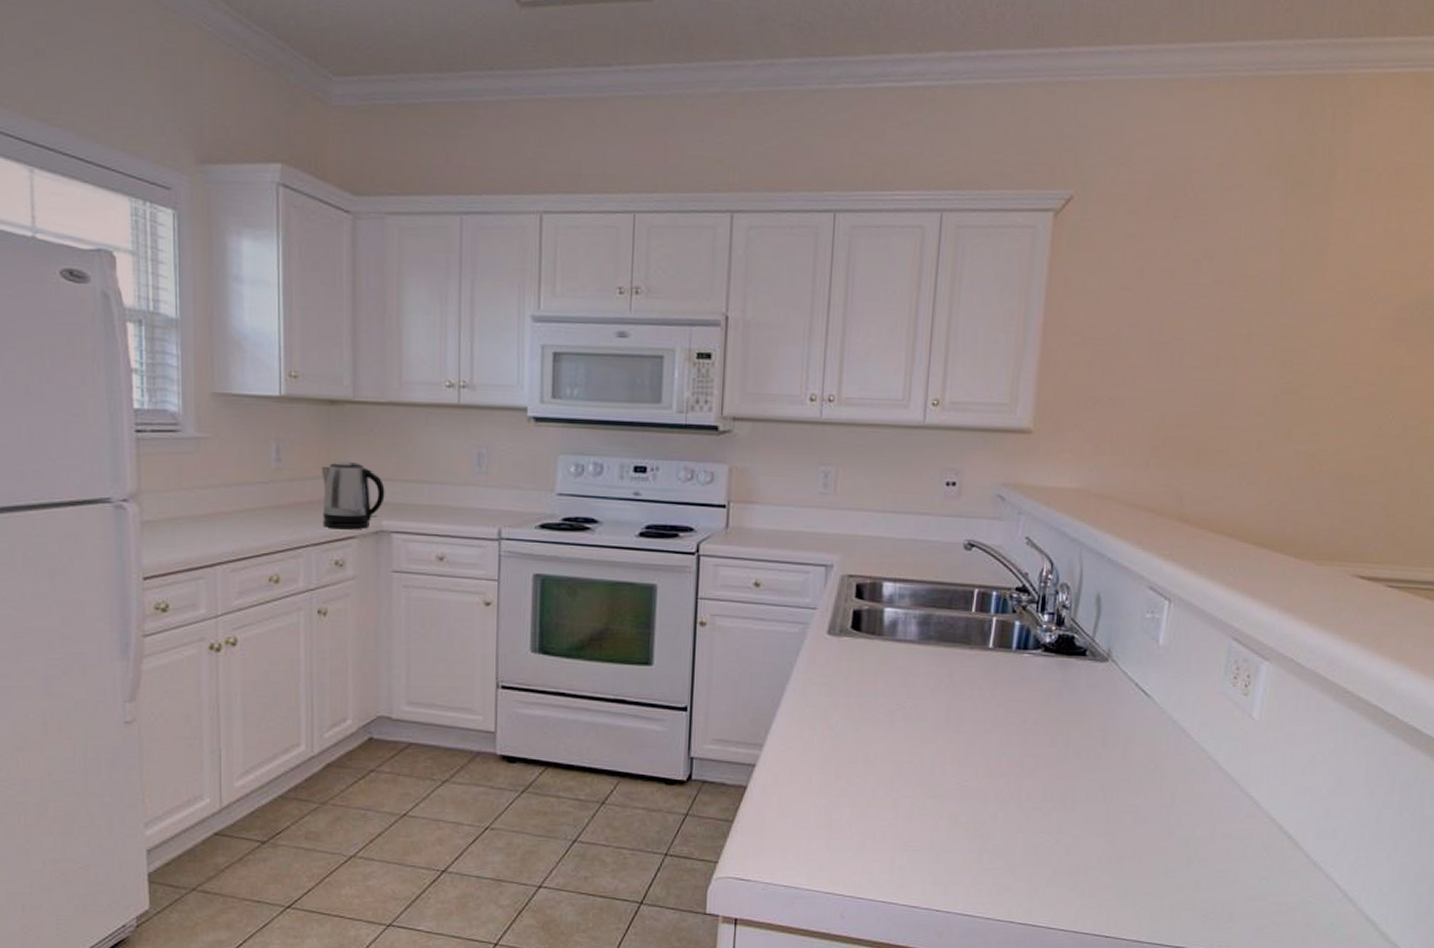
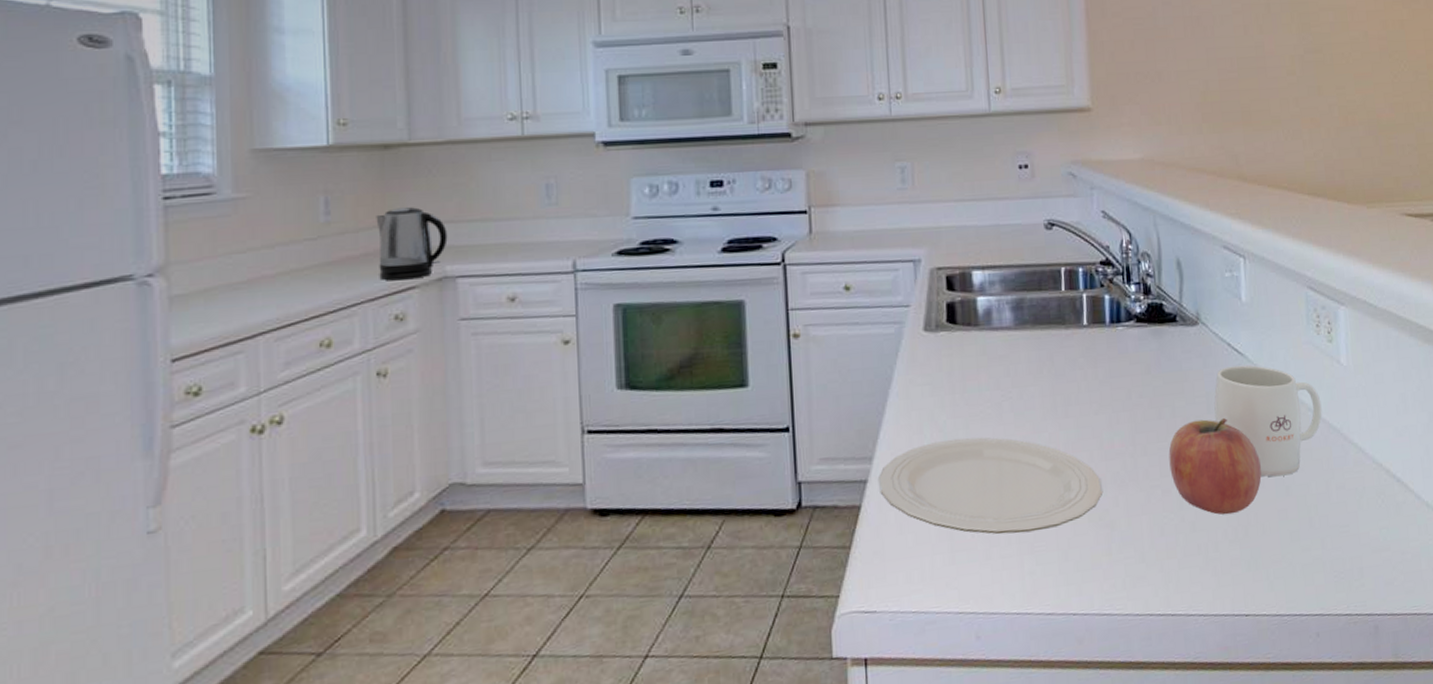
plate: none [765,738,984,833] -> present [877,437,1103,534]
fruit: none [1053,752,1149,844] -> present [1168,418,1262,515]
mug: none [1109,706,1224,817] -> present [1214,365,1322,477]

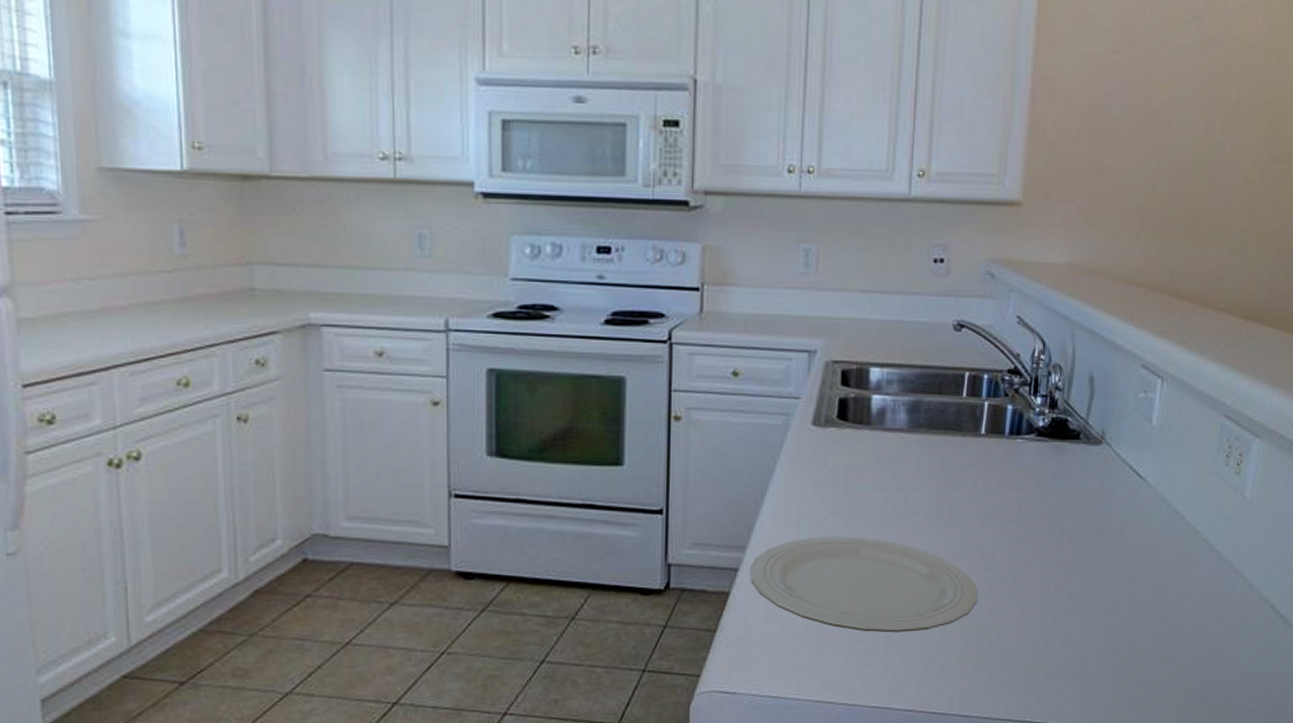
kettle: present [376,207,448,281] -> none [235,246,312,324]
fruit: present [1168,418,1262,515] -> none [1049,540,1144,634]
mug: present [1214,365,1322,477] -> none [1104,489,1217,602]

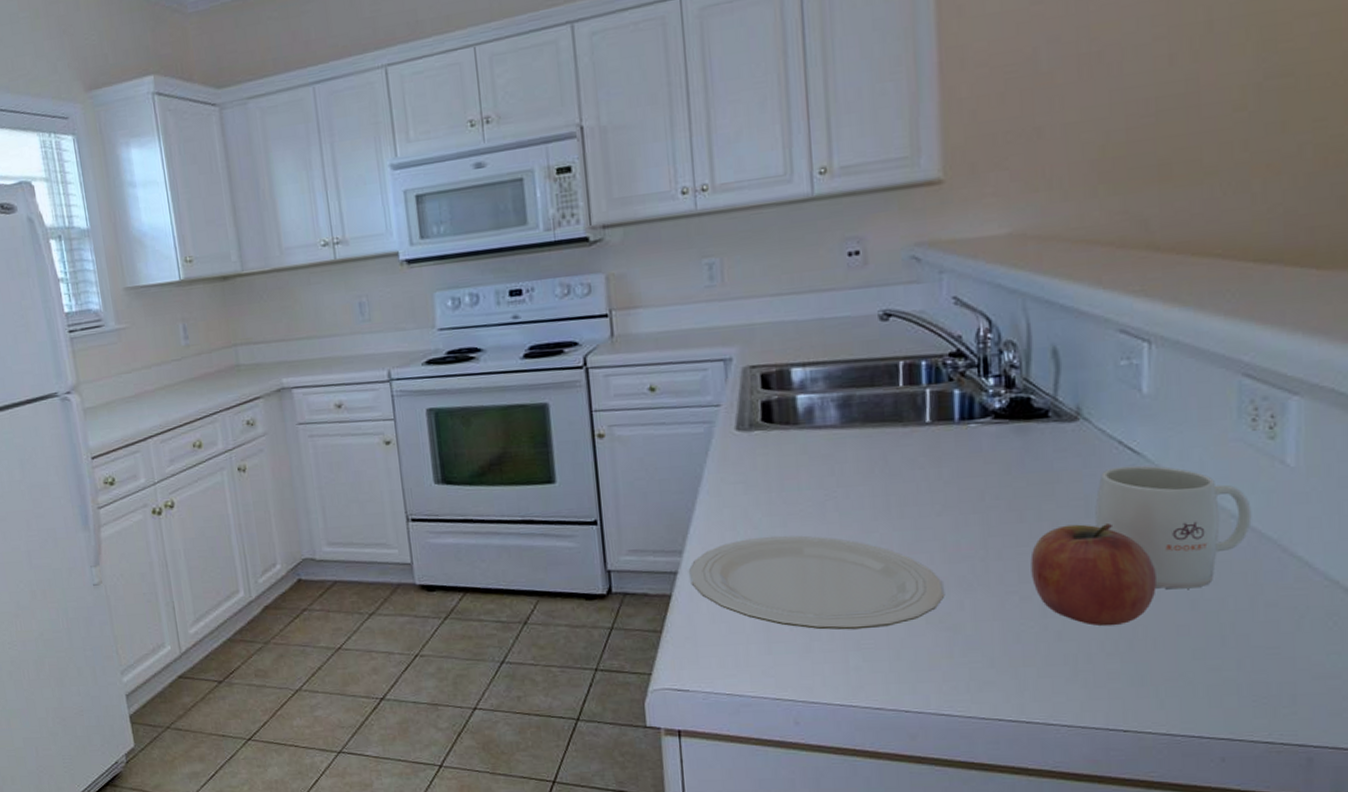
fruit: none [1049,540,1144,634] -> present [1030,523,1158,627]
mug: none [1104,489,1217,602] -> present [1095,465,1252,590]

